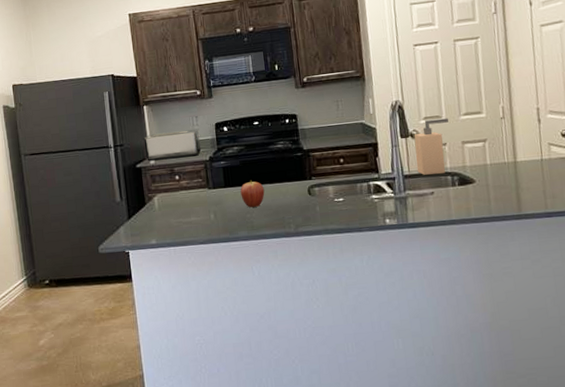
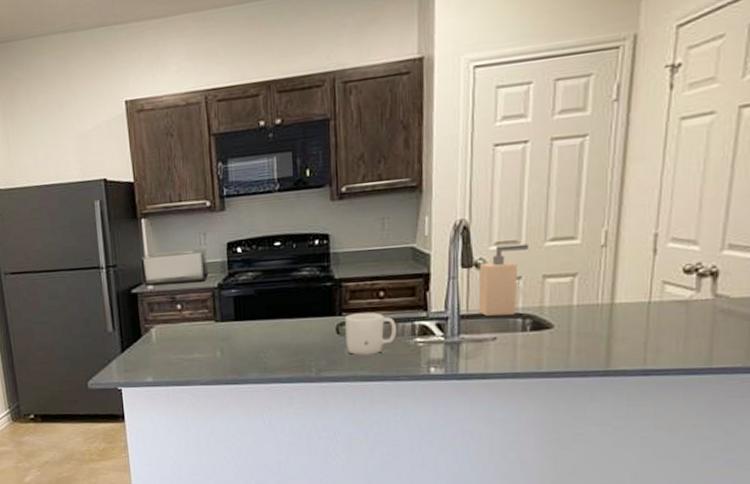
fruit: present [240,180,265,208] -> none [253,313,283,346]
mug: none [314,176,356,212] -> present [345,312,396,356]

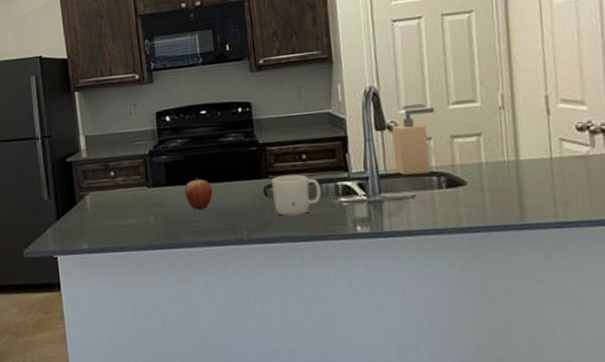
toaster: present [140,249,209,286] -> none [74,118,140,155]
fruit: none [253,313,283,346] -> present [184,177,213,210]

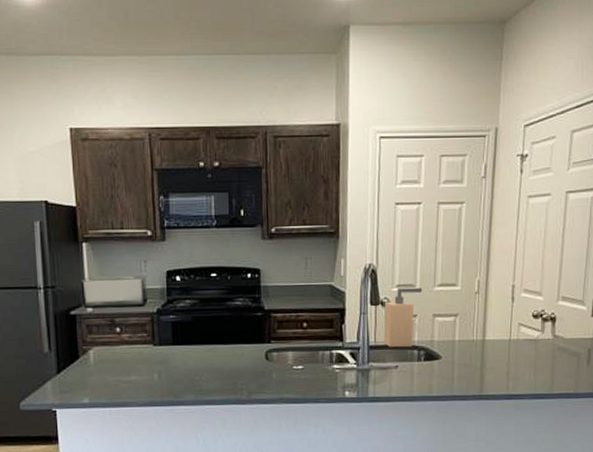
toaster: none [74,118,140,155] -> present [80,275,149,309]
fruit: present [184,177,213,210] -> none [190,338,217,369]
mug: present [271,174,321,217] -> none [273,341,317,380]

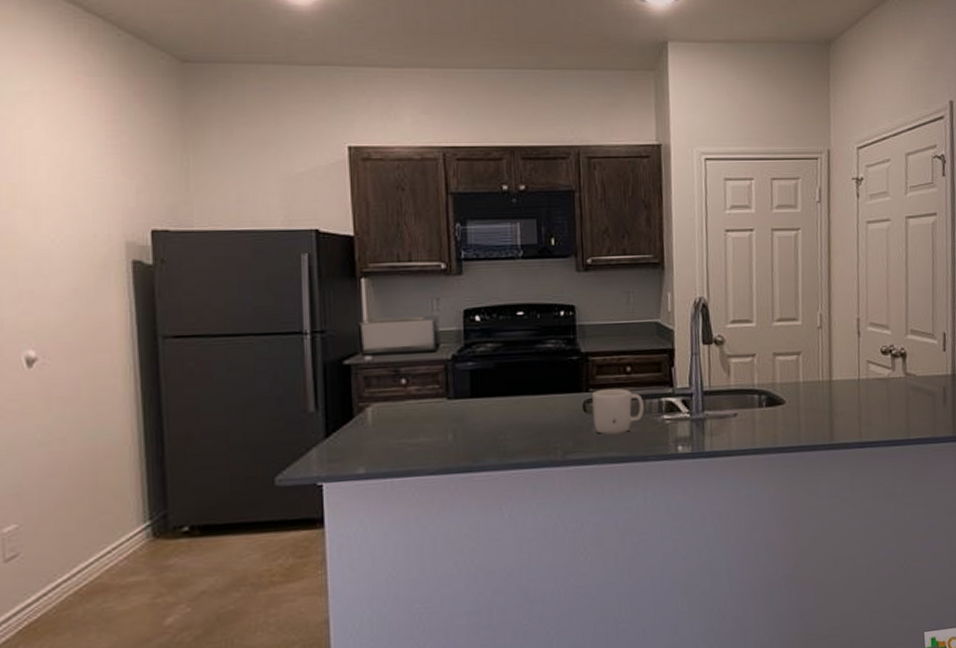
mug: none [273,341,317,380] -> present [592,388,644,435]
soap dispenser: present [383,287,423,348] -> none [718,323,760,393]

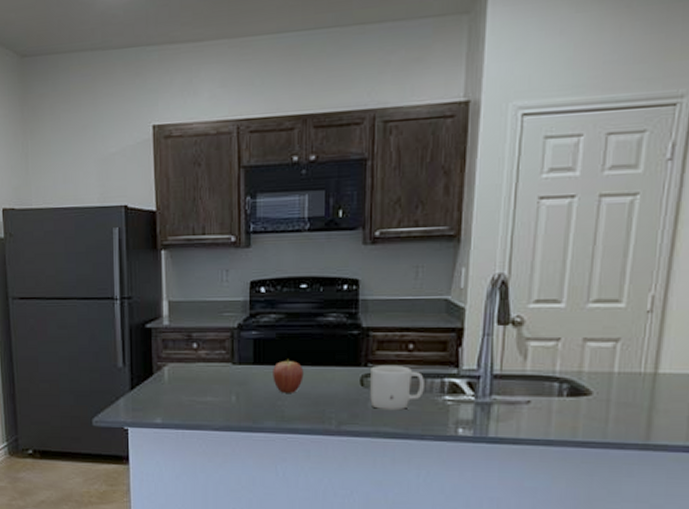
toaster: present [357,315,443,357] -> none [158,286,231,322]
fruit: none [492,389,525,426] -> present [273,358,304,393]

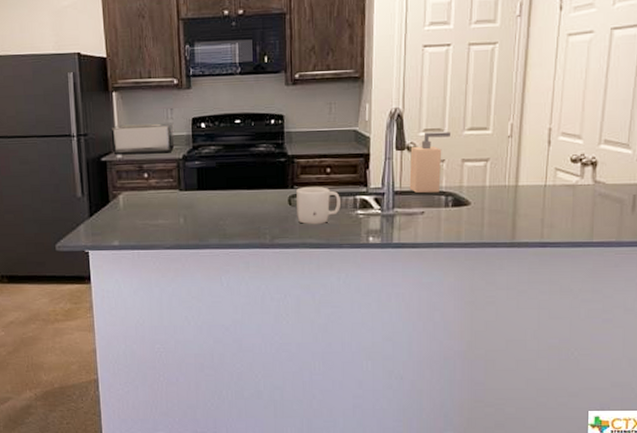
toaster: none [158,286,231,322] -> present [111,123,175,155]
fruit: present [273,358,304,393] -> none [214,184,241,214]
soap dispenser: none [512,304,571,379] -> present [409,132,452,194]

